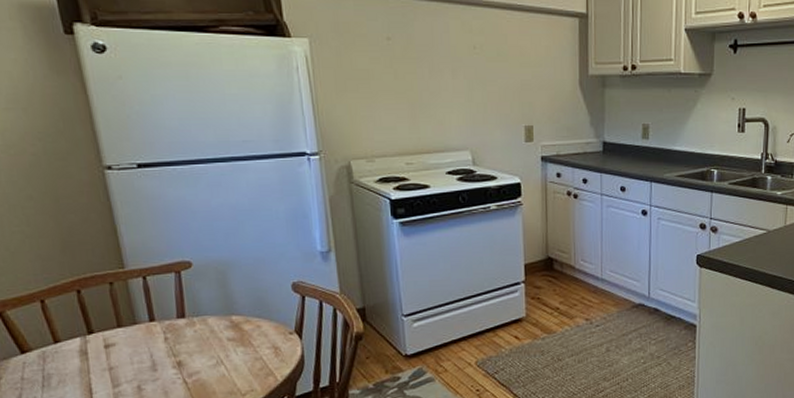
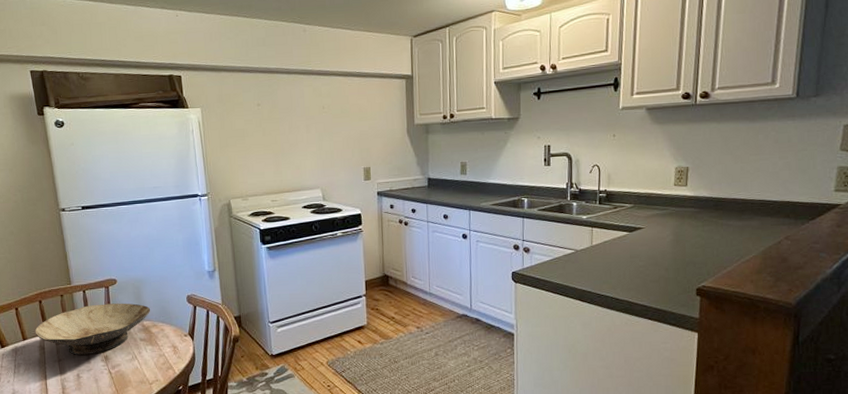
bowl: none [71,292,242,362] -> present [35,303,151,356]

